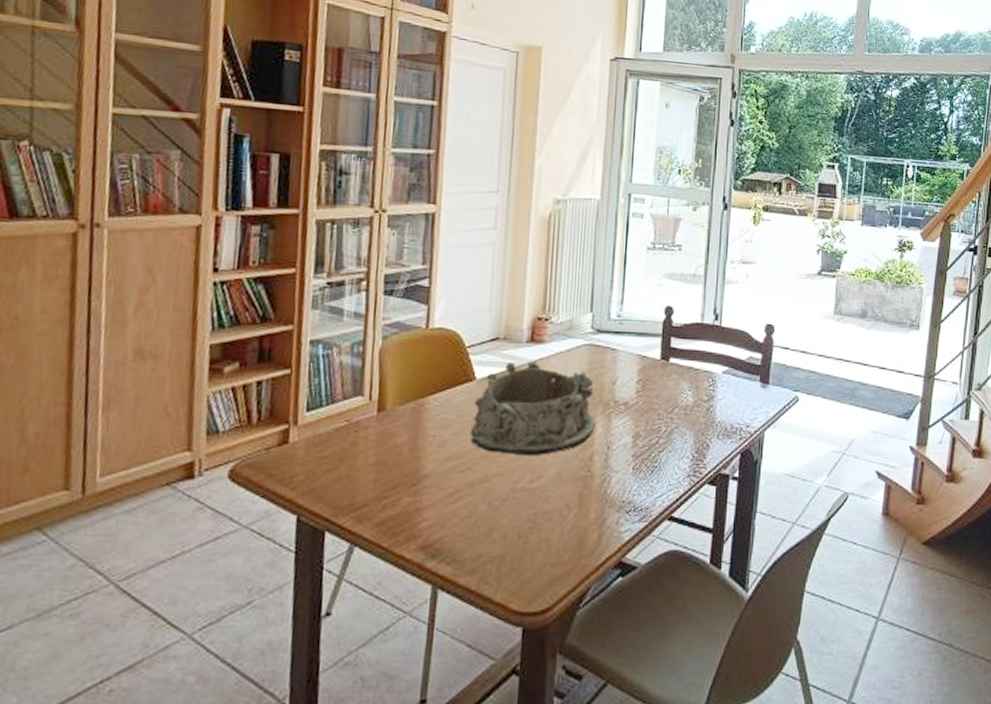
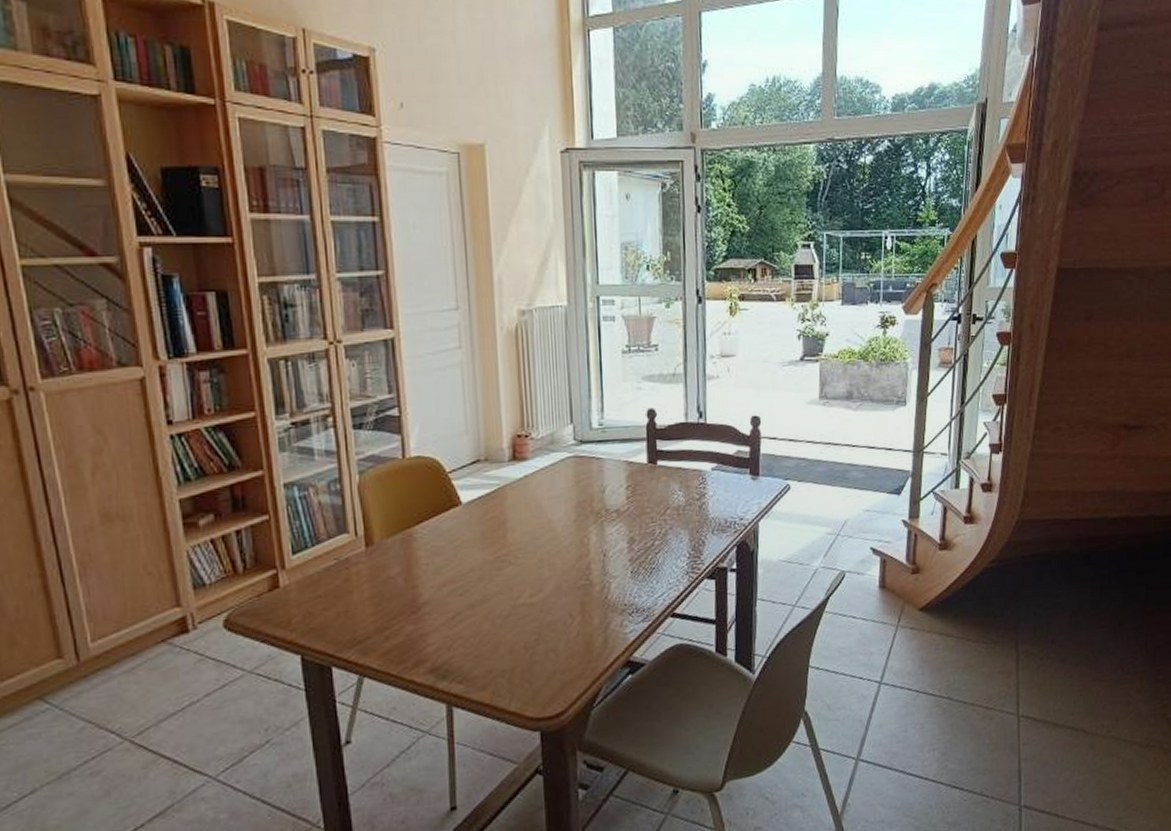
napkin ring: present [470,361,595,455] -> none [463,479,589,573]

